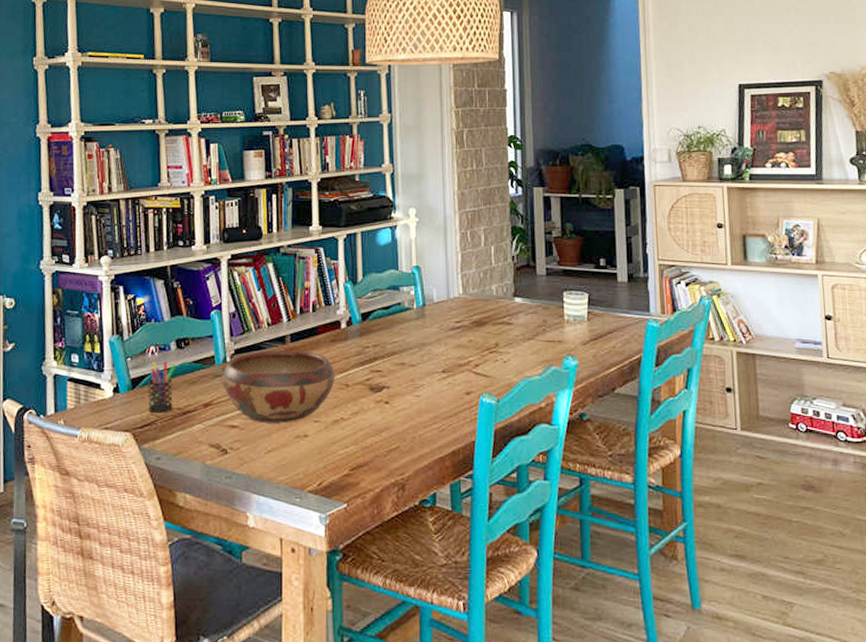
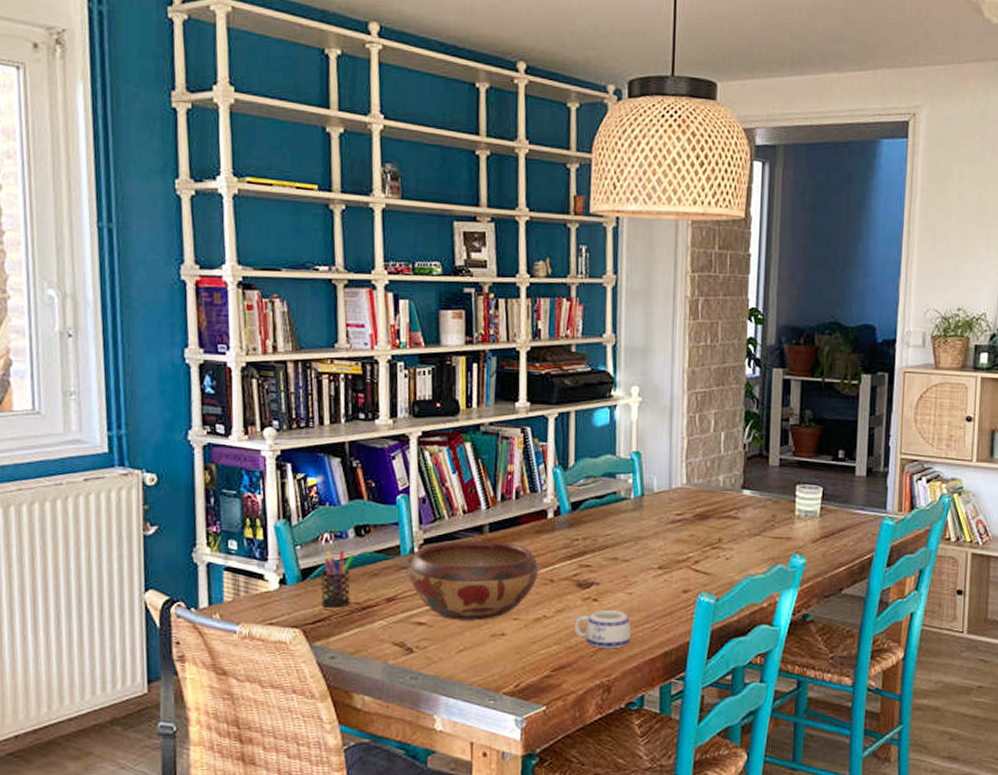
mug: none [369,411,421,449] -> present [574,609,631,649]

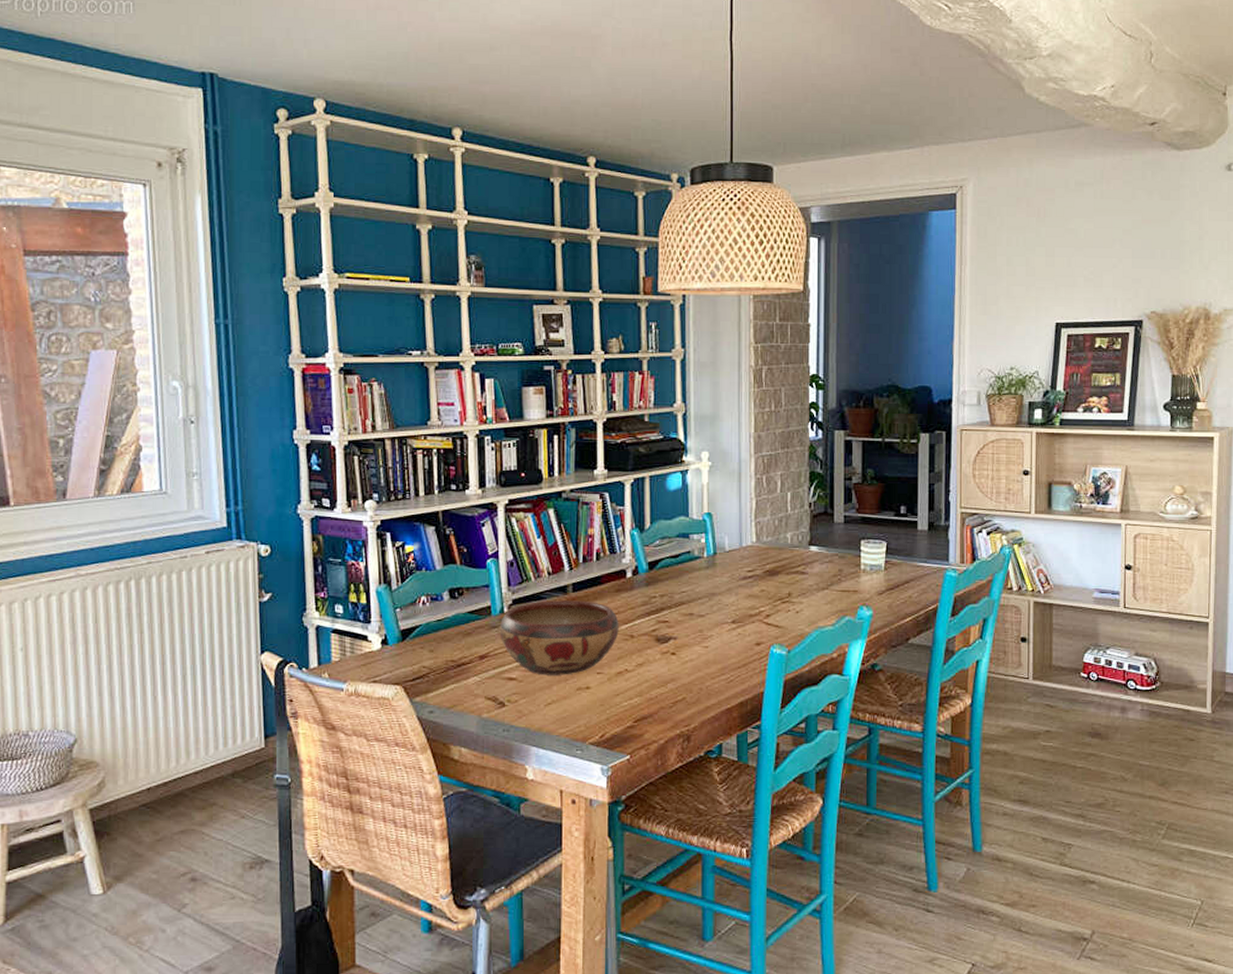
pen holder: present [320,550,354,608] -> none [418,612,449,665]
mug: present [574,609,631,649] -> none [654,662,708,700]

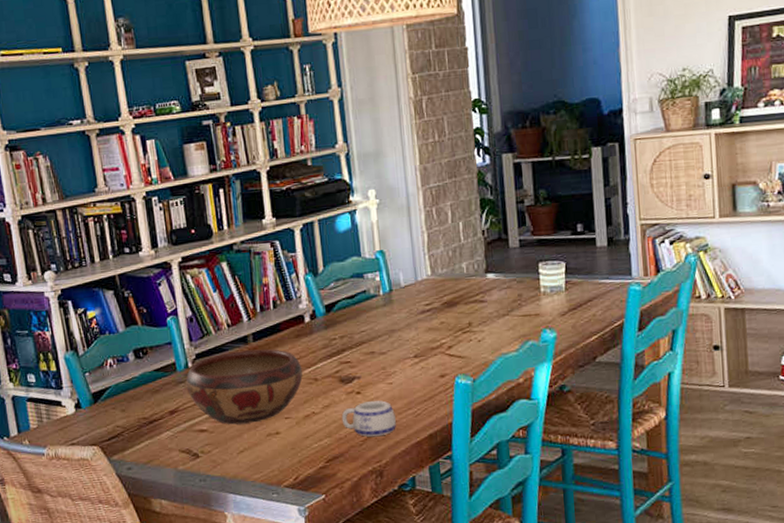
mug: none [654,662,708,700] -> present [341,400,396,437]

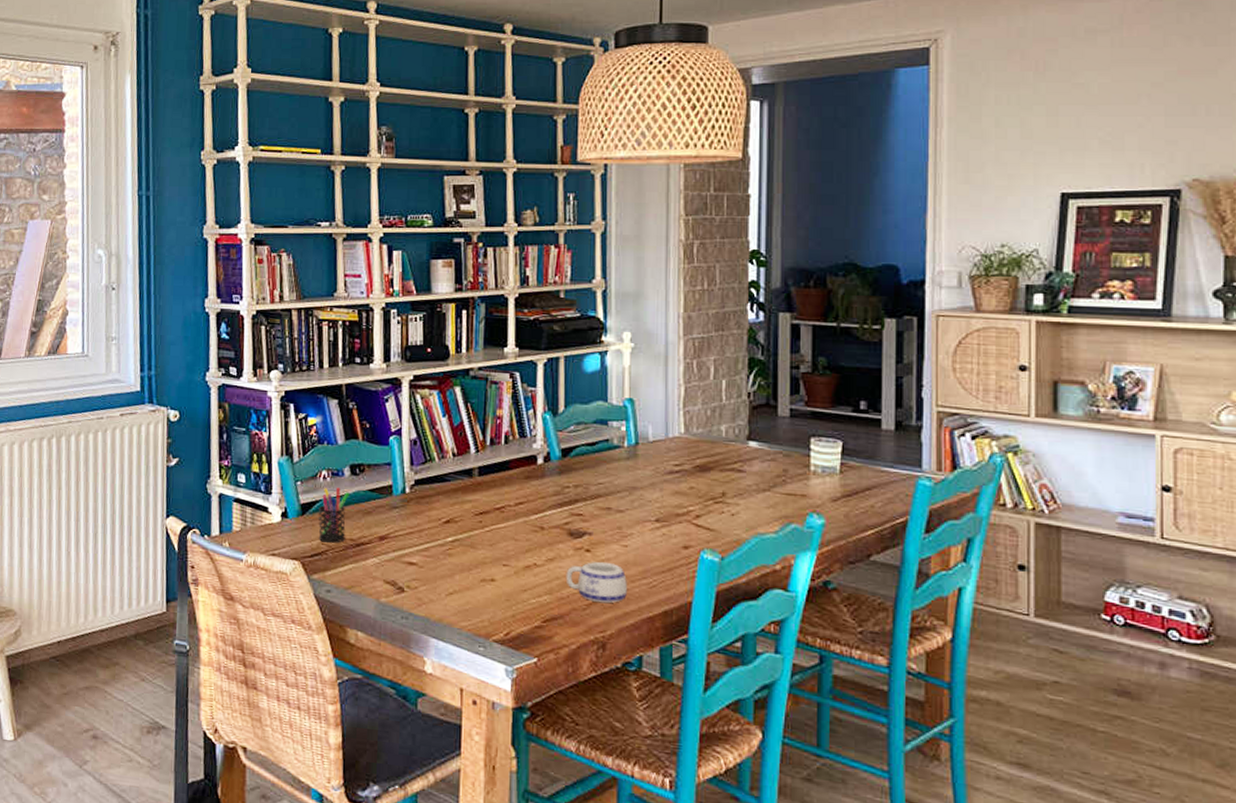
pen holder: none [108,372,138,425] -> present [318,487,350,543]
decorative bowl: present [185,349,303,425] -> none [400,483,528,565]

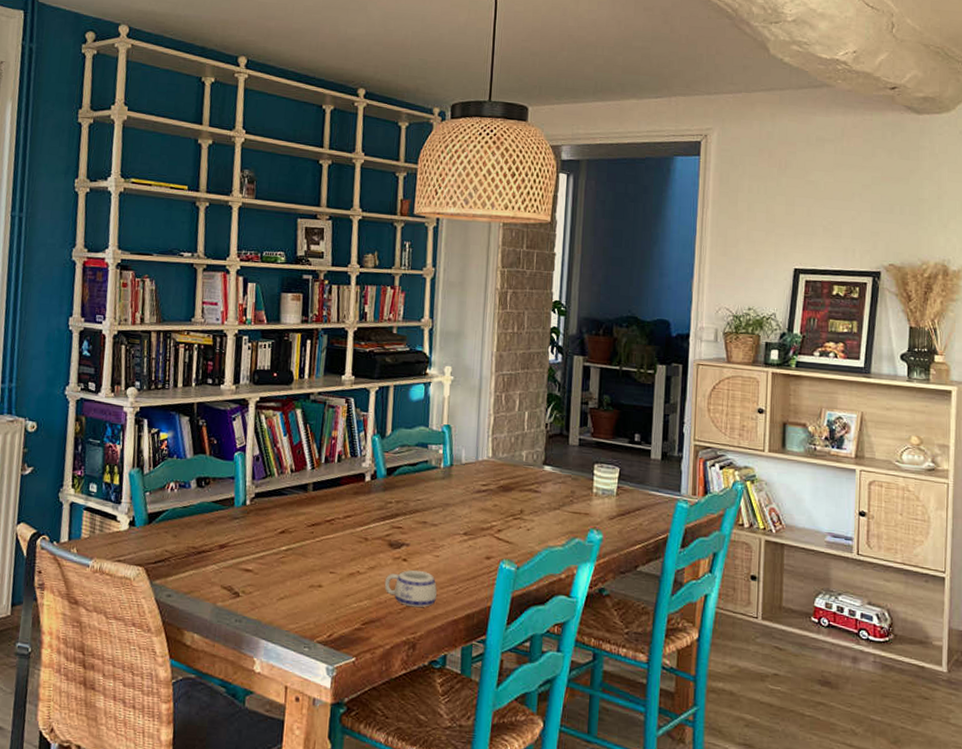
pen holder: present [318,487,350,543] -> none [163,499,195,551]

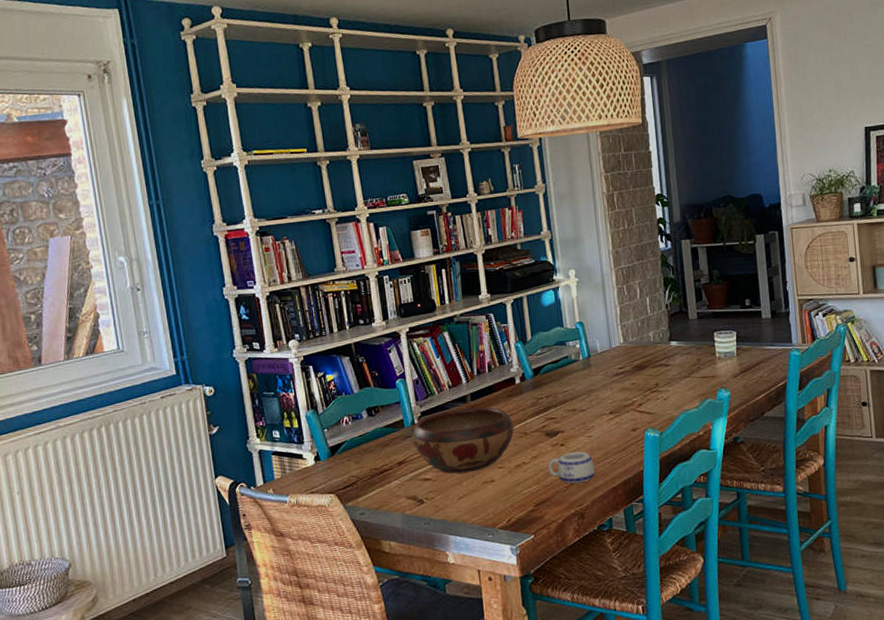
decorative bowl: none [240,497,355,572] -> present [412,407,514,474]

